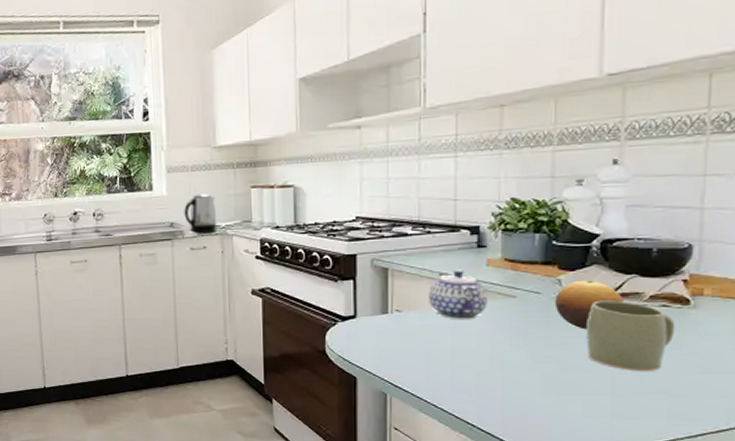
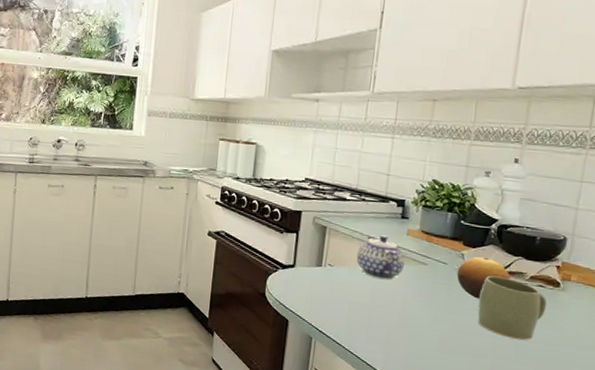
kettle: present [184,194,217,234] -> none [158,139,187,176]

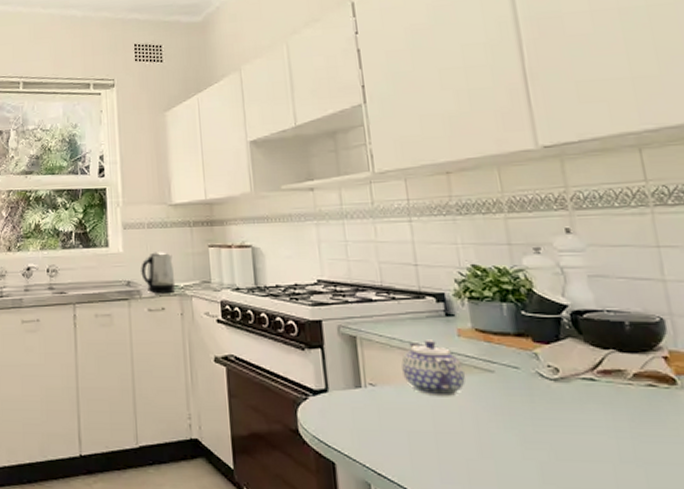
kettle: none [158,139,187,176] -> present [141,252,176,294]
fruit: present [456,256,510,299] -> none [535,354,607,411]
mug: present [477,275,547,340] -> none [572,378,670,463]

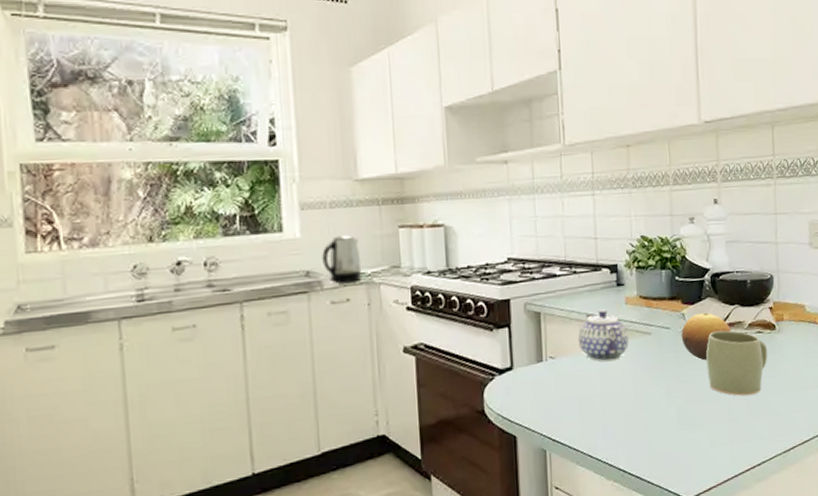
fruit: none [535,354,607,411] -> present [681,312,731,361]
mug: none [572,378,670,463] -> present [706,330,768,396]

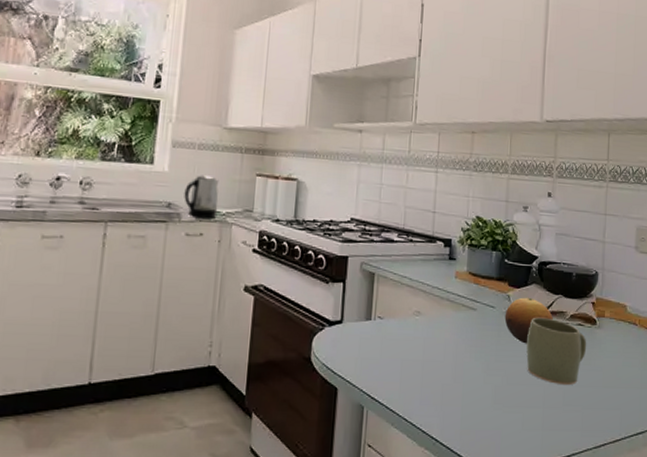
teapot: present [578,309,629,362] -> none [407,279,455,331]

